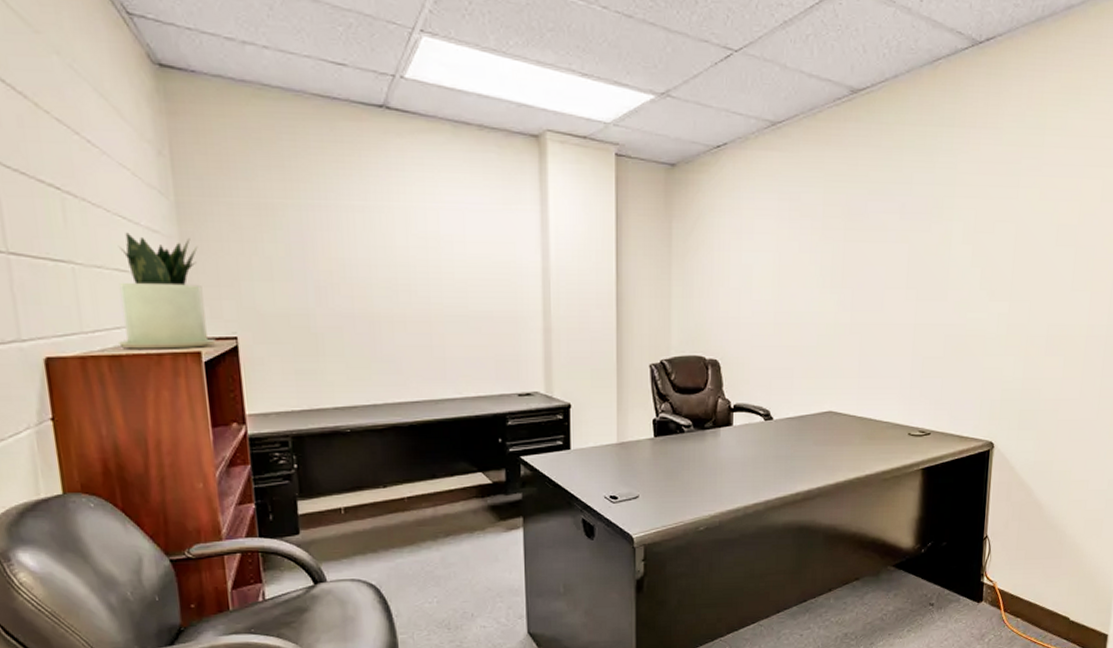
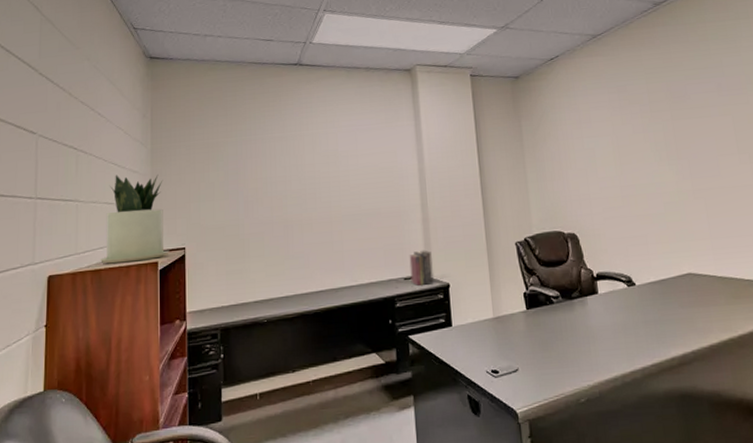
books: none [525,364,553,405] -> present [409,250,434,287]

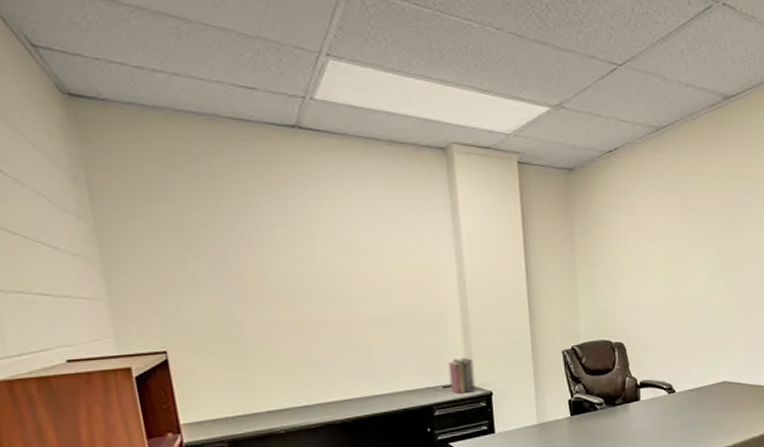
planter: present [99,175,169,264] -> none [40,257,145,370]

